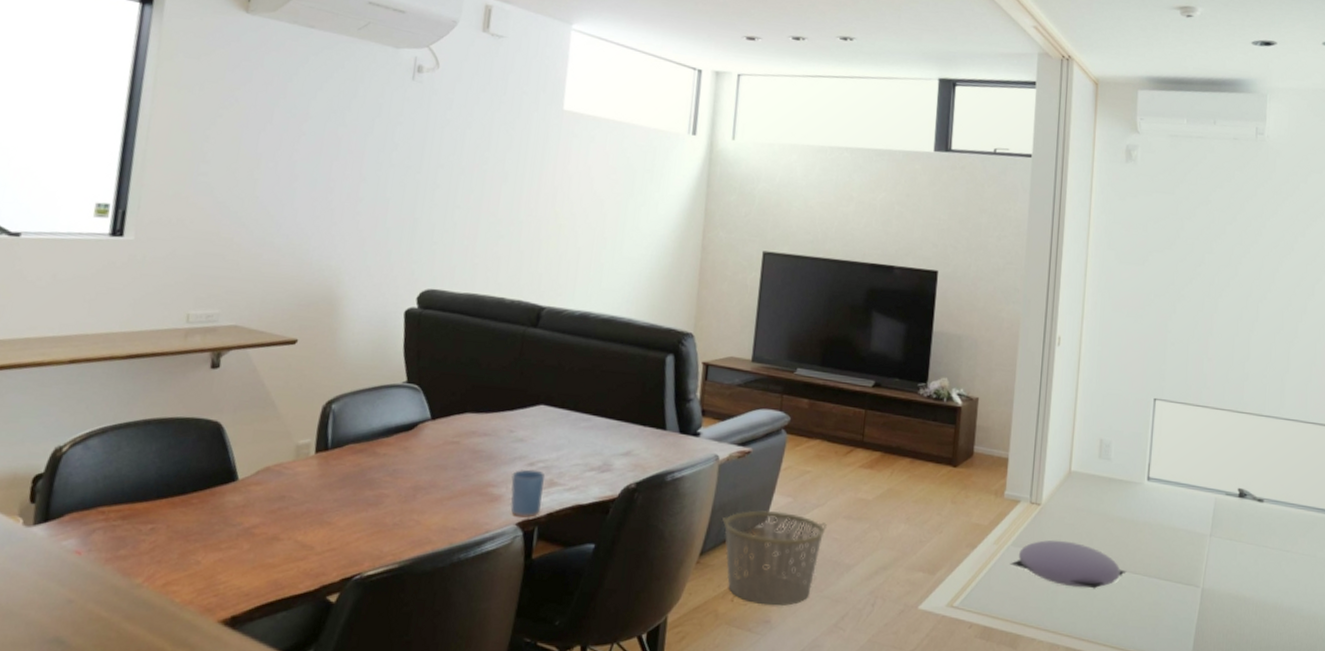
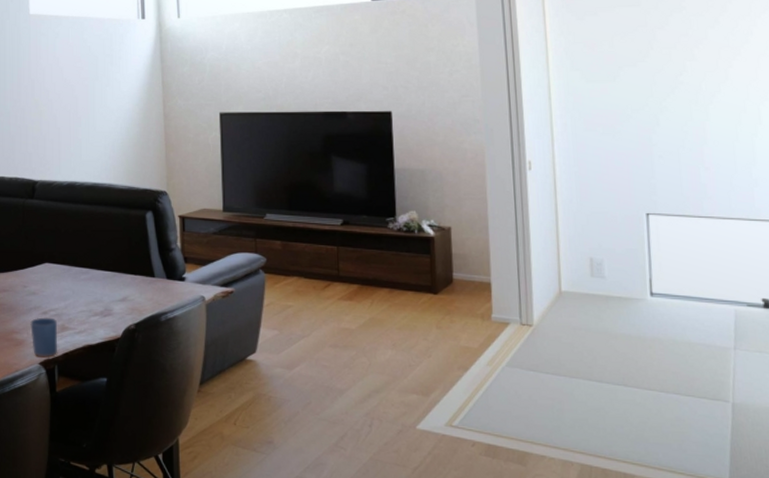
basket: present [722,510,827,606] -> none [216,342,314,428]
cushion: present [1010,539,1127,589] -> none [507,359,640,406]

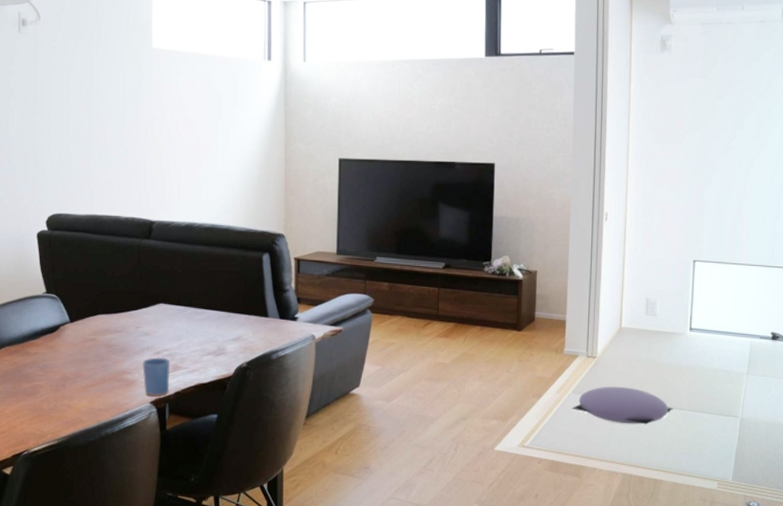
cushion: none [507,359,640,406] -> present [571,386,674,425]

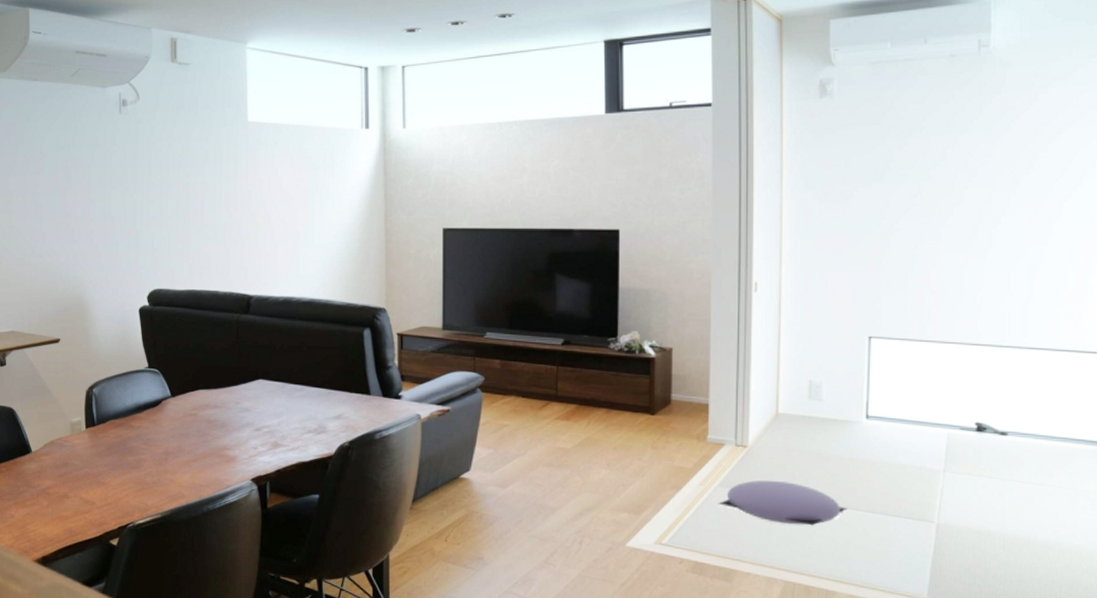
mug: present [142,357,171,397] -> none [243,434,271,474]

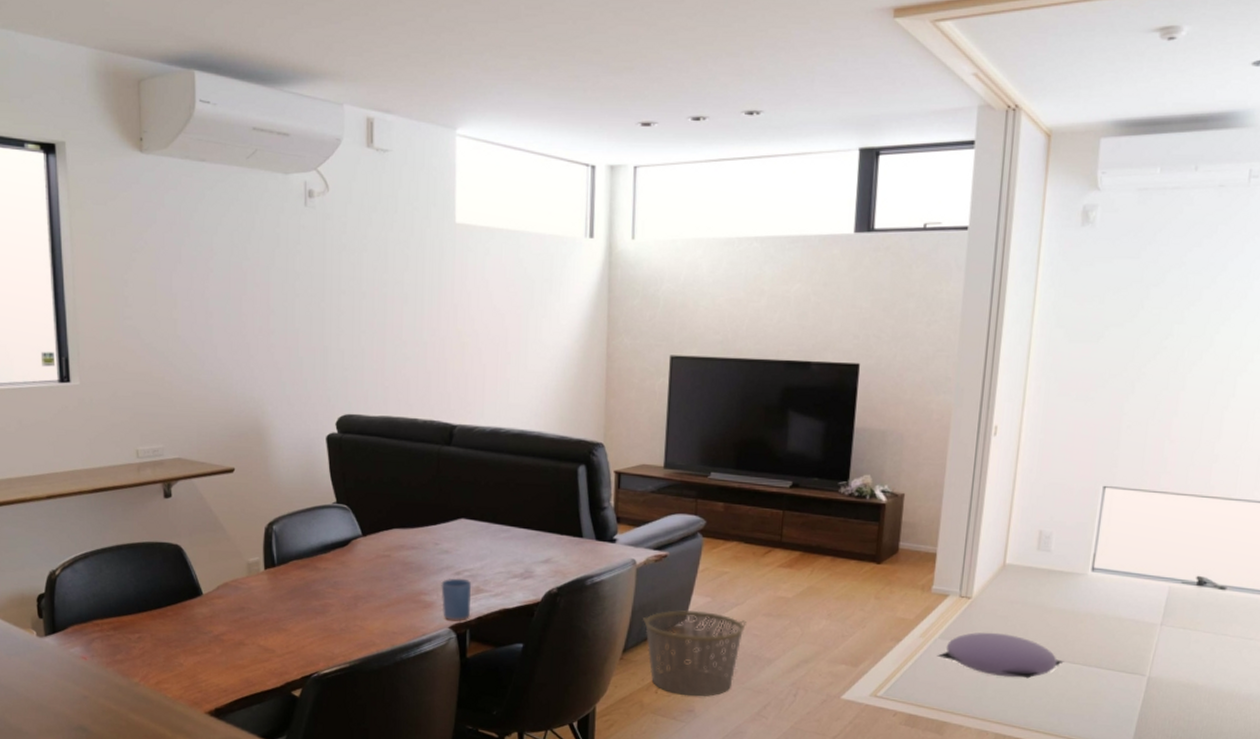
mug: none [243,434,271,474] -> present [441,578,472,621]
basket: none [430,461,528,544] -> present [643,609,746,696]

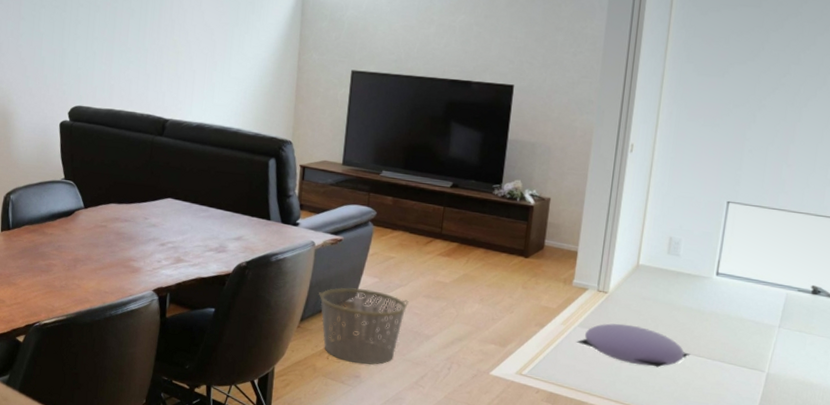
mug: present [441,578,472,621] -> none [147,248,174,285]

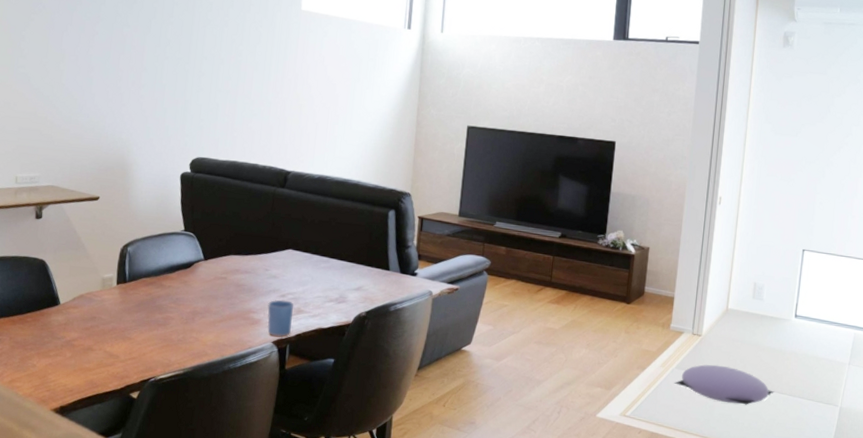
mug: none [147,248,174,285] -> present [267,299,294,337]
basket: present [319,287,409,365] -> none [436,335,521,411]

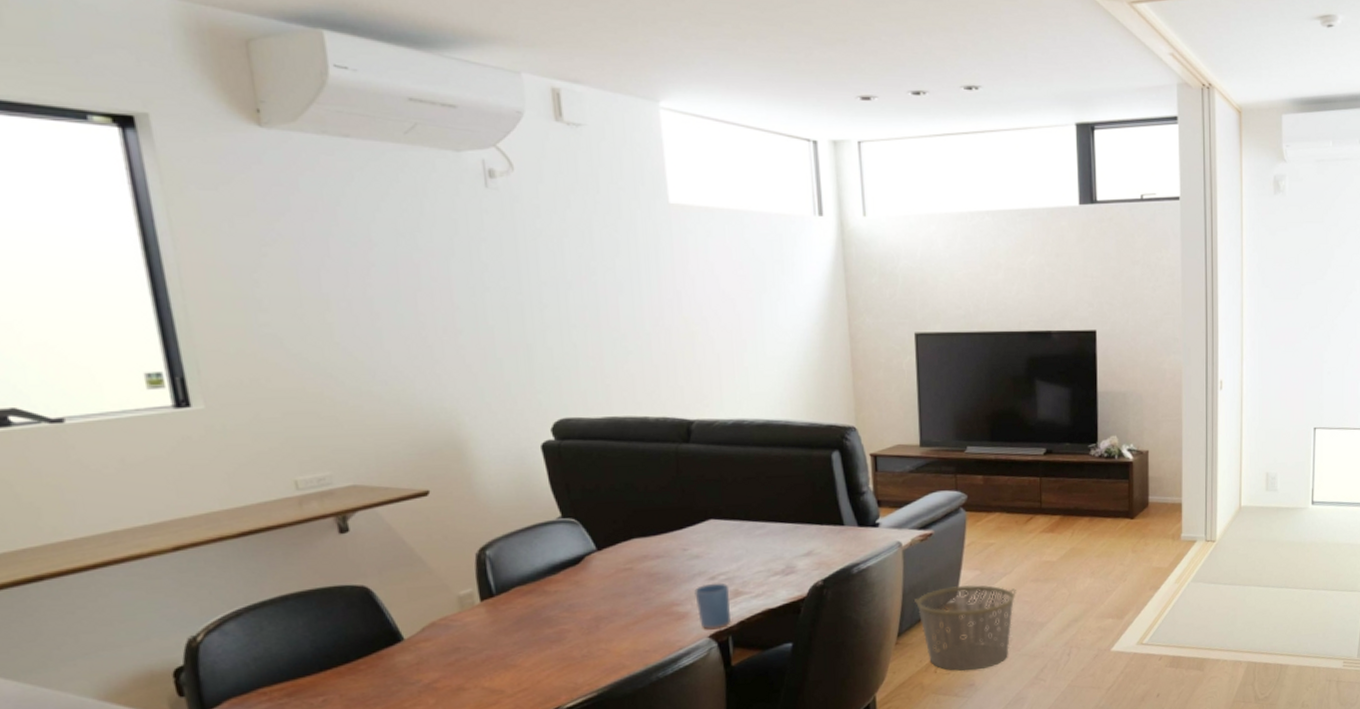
basket: none [436,335,521,411] -> present [914,584,1016,672]
cushion: present [674,364,774,405] -> none [1191,569,1297,610]

